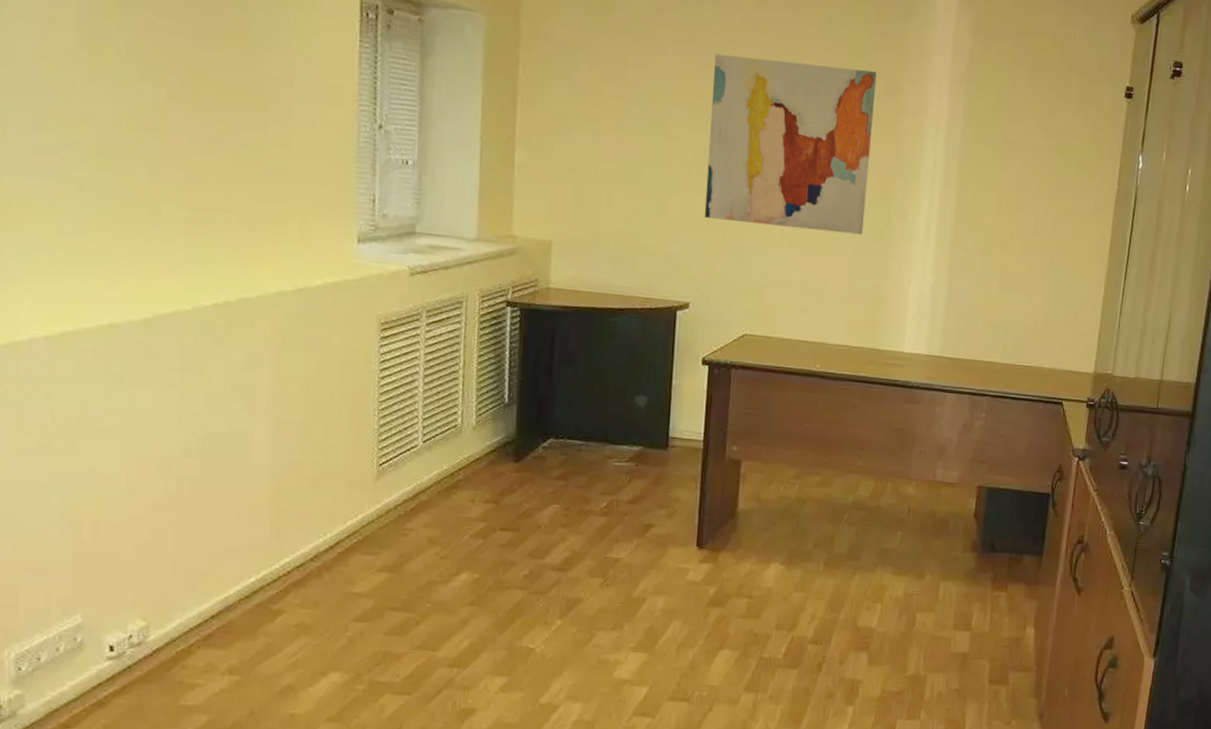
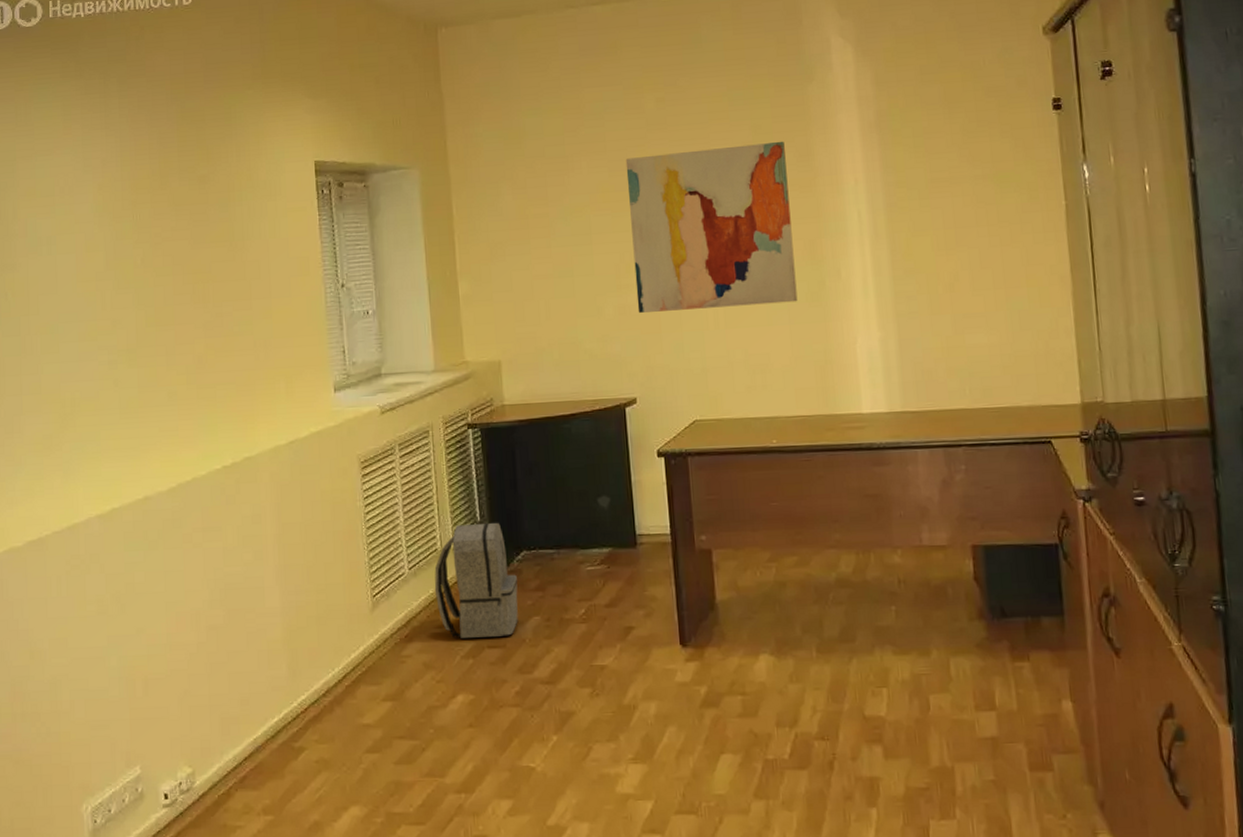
backpack: none [449,404,540,520] -> present [434,522,518,638]

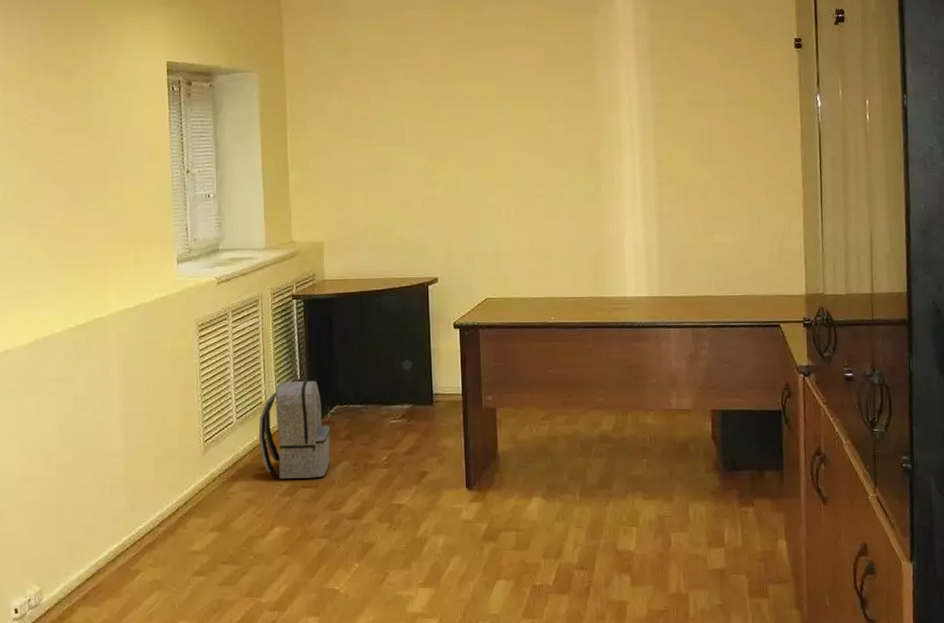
wall art: present [625,141,798,313] -> none [437,63,577,205]

